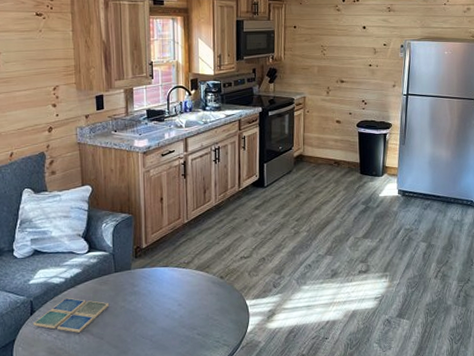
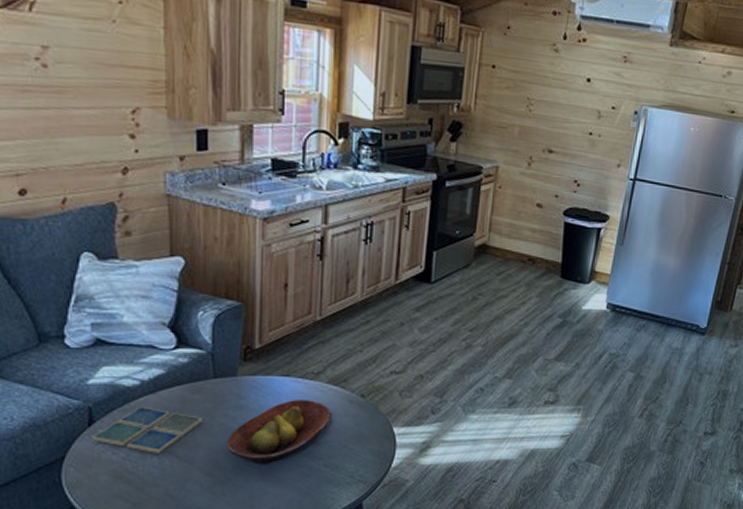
fruit bowl: none [126,283,200,337] -> present [226,400,331,465]

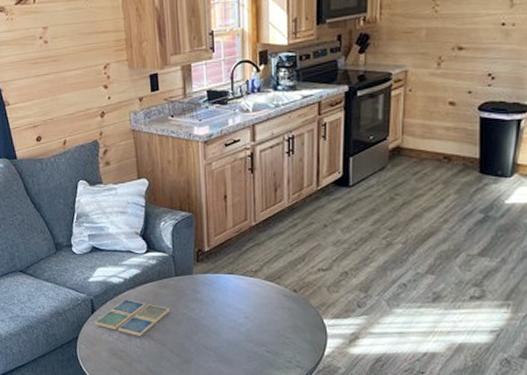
fruit bowl: present [226,400,331,465] -> none [188,294,270,349]

